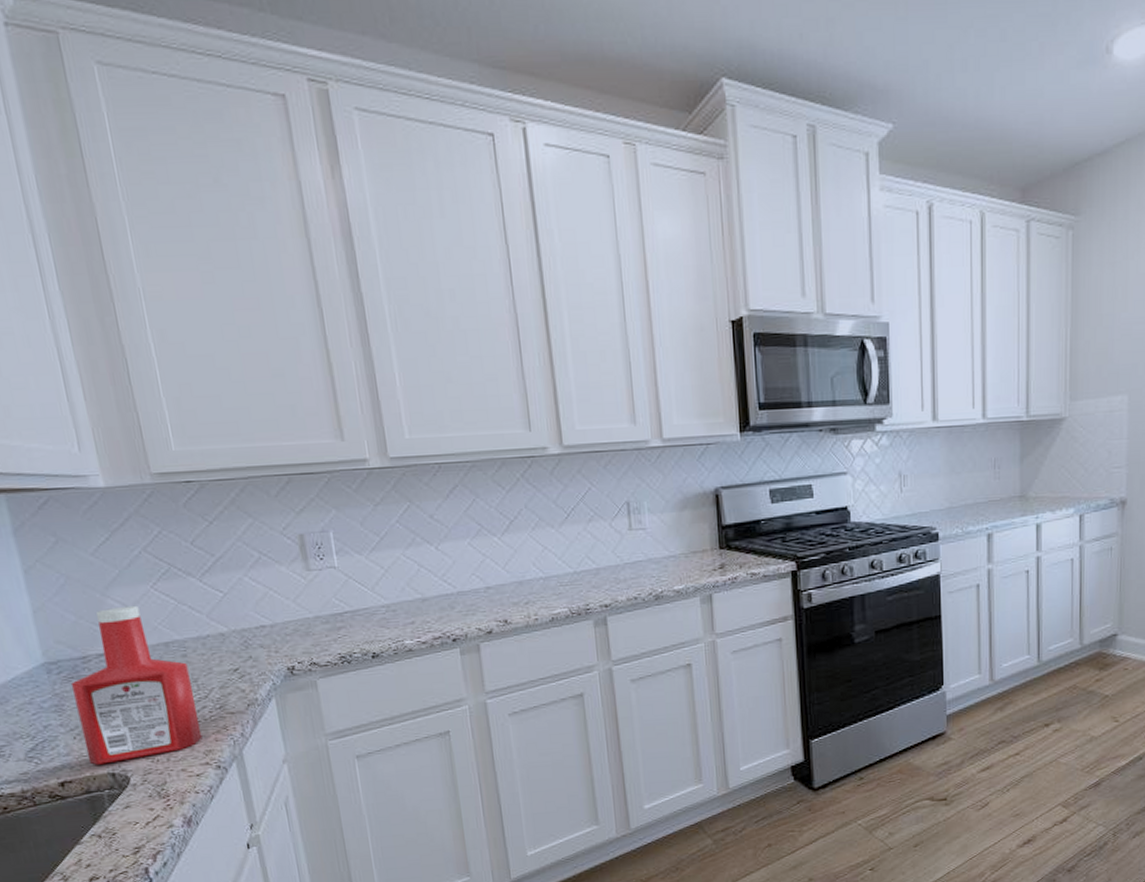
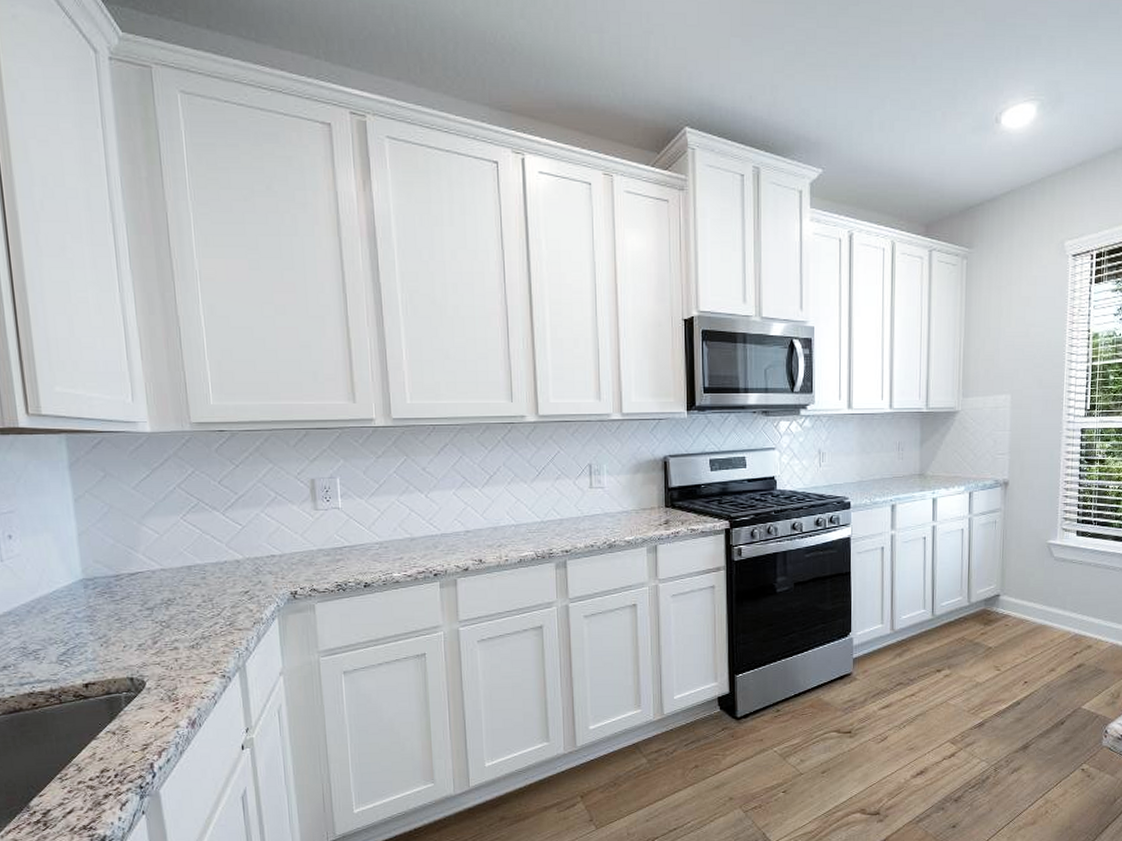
ketchup bottle: present [71,605,203,765] -> none [104,533,212,670]

